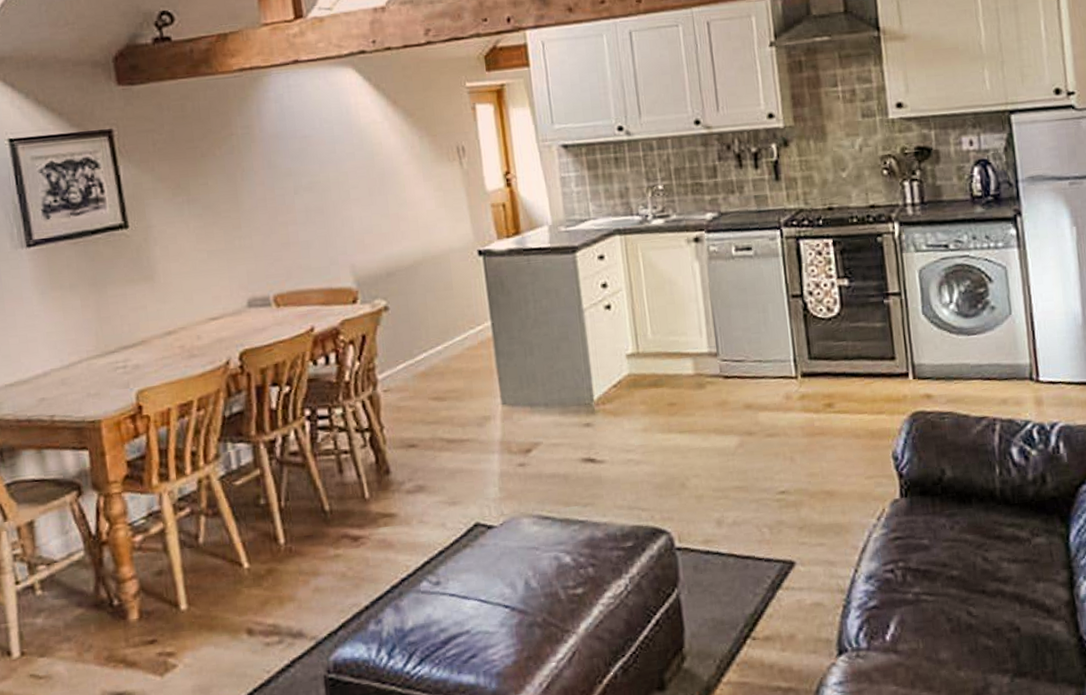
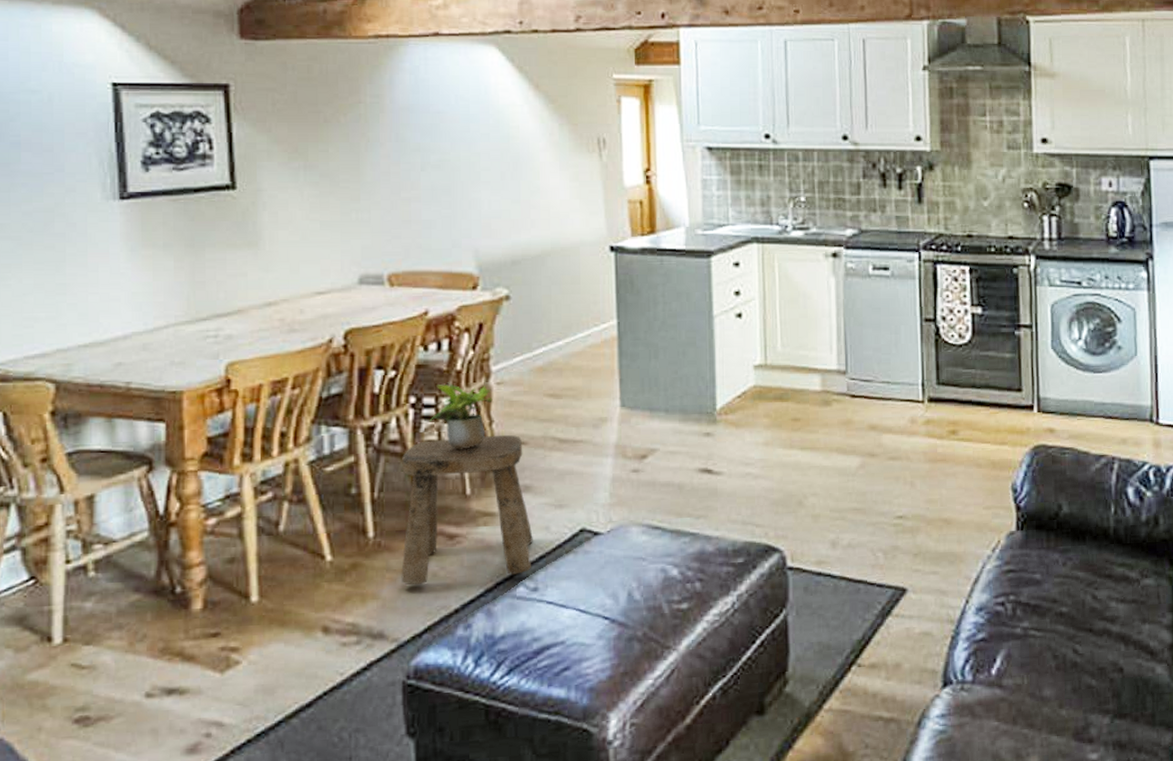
stool: none [303,439,433,587] -> present [401,434,533,586]
potted plant: none [325,393,382,457] -> present [429,382,493,450]

